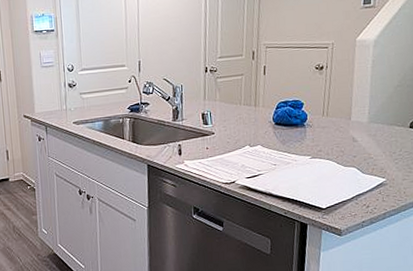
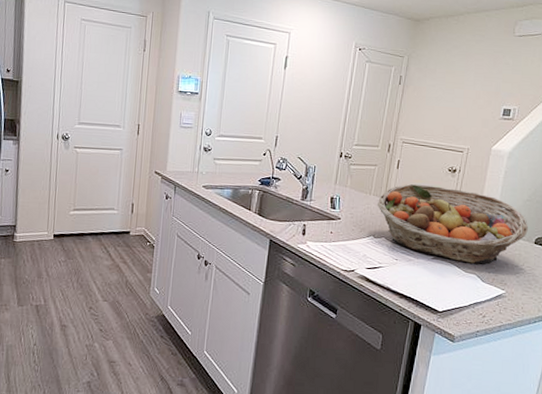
fruit basket: none [248,85,402,158] -> present [376,183,528,264]

